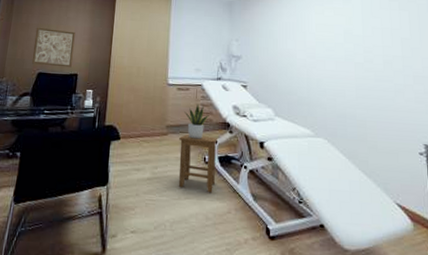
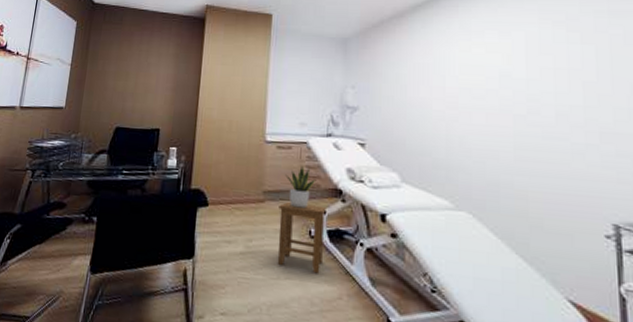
wall art: present [31,27,75,68] -> none [108,75,157,122]

